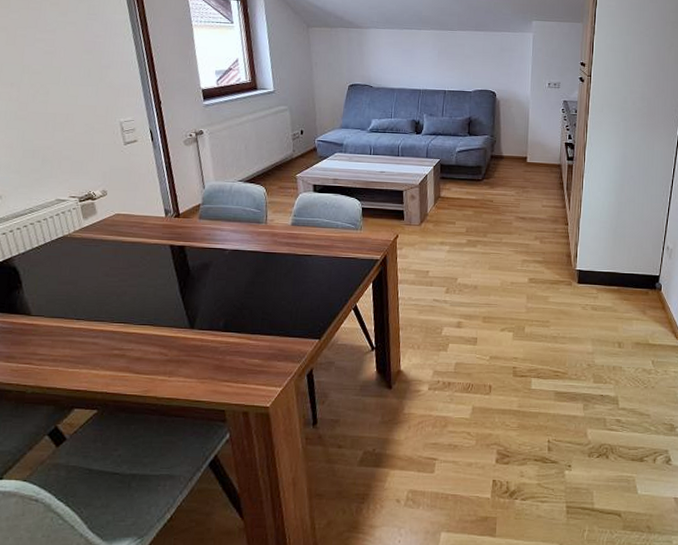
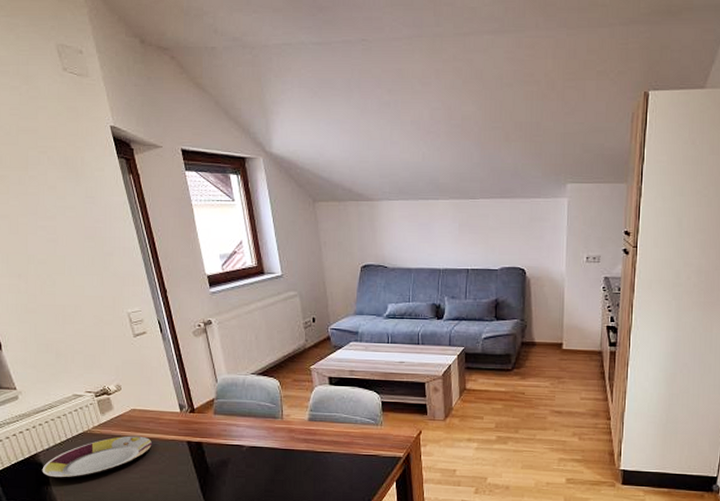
plate: none [15,240,134,282] -> present [42,436,152,478]

